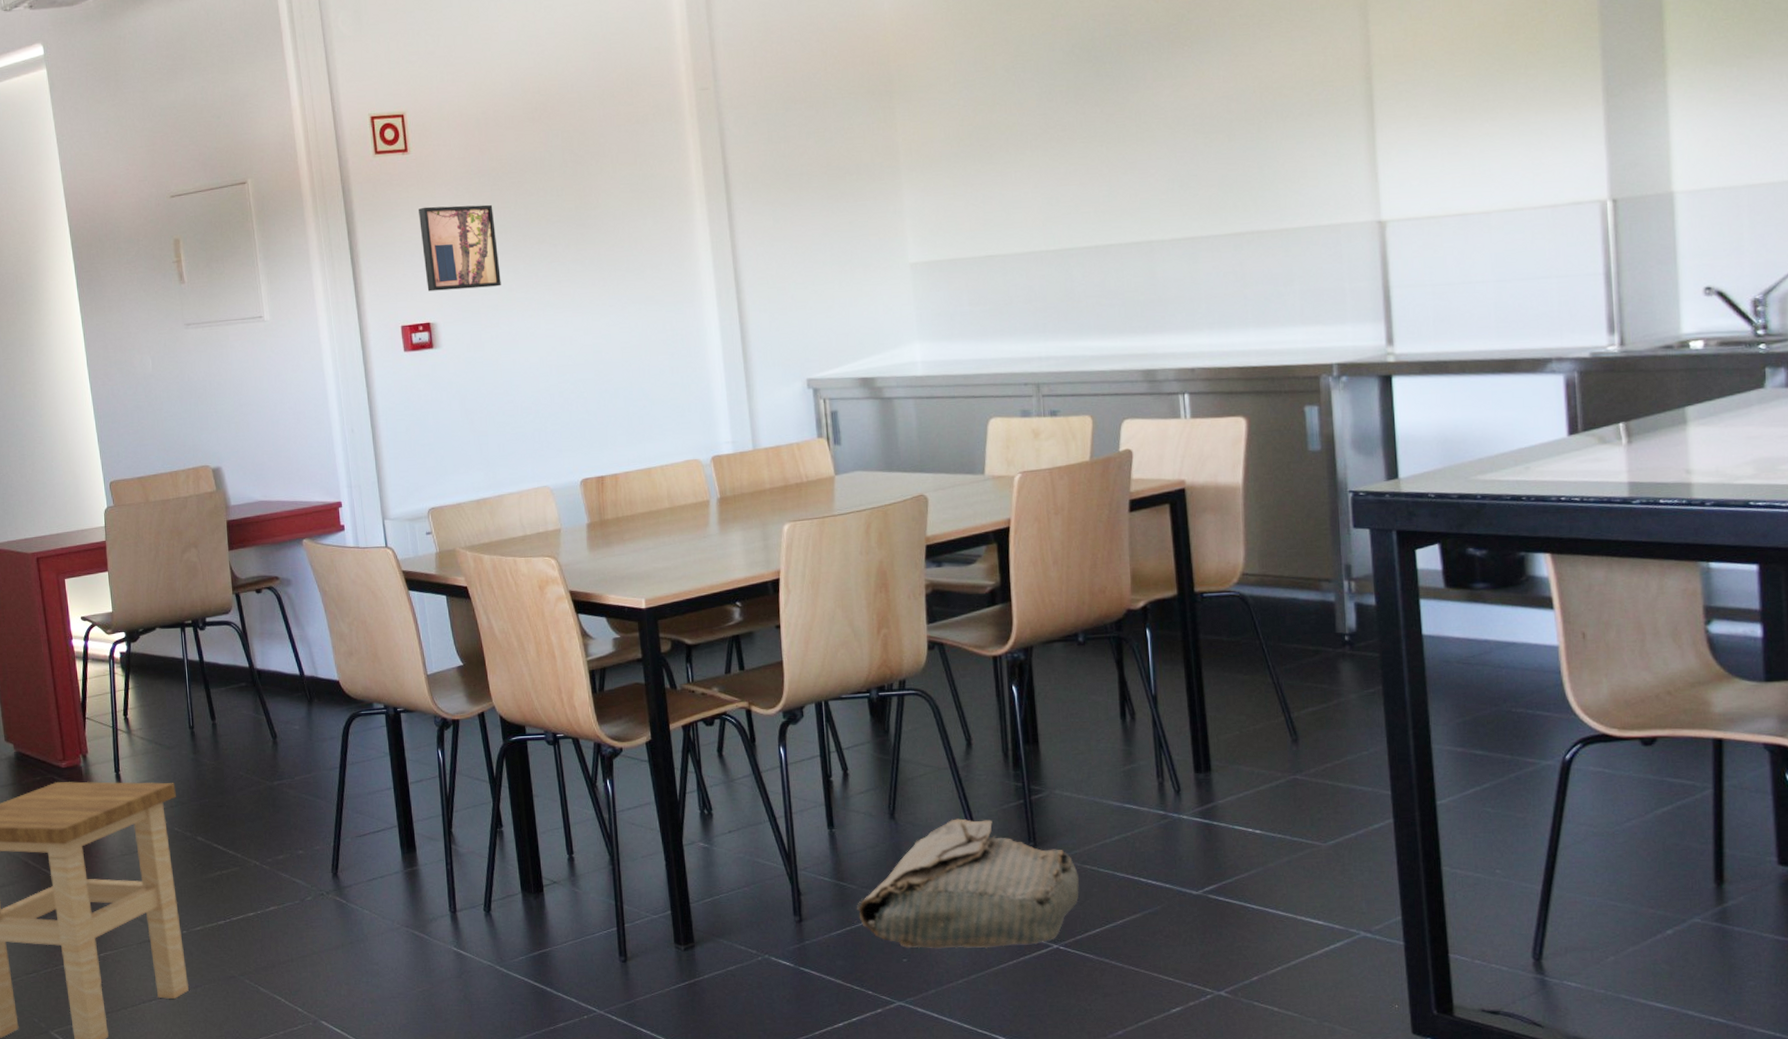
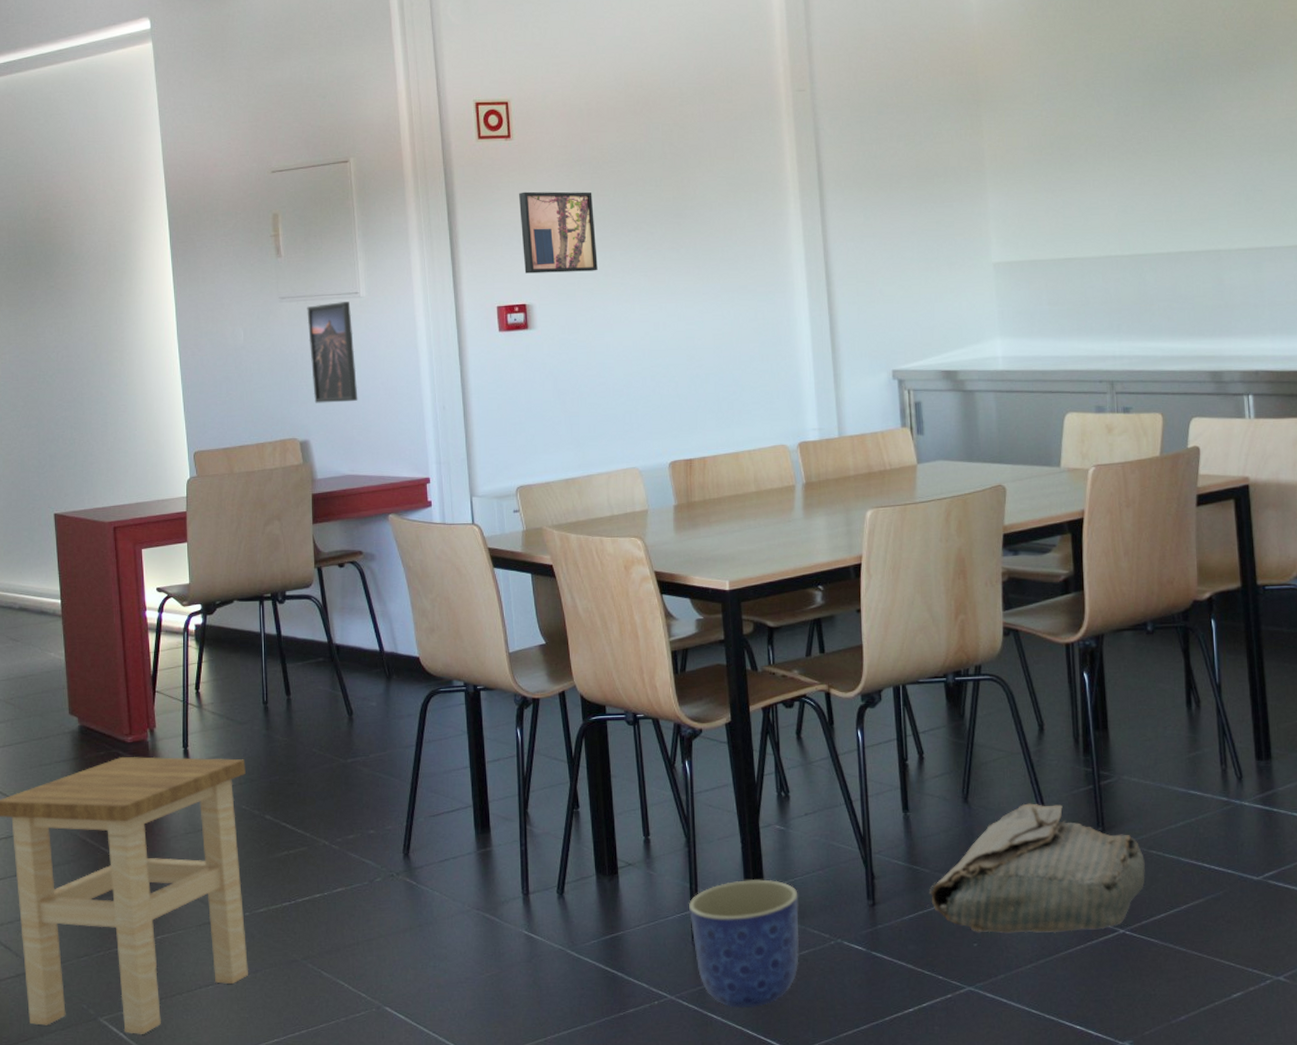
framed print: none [212,326,267,430] -> present [307,302,358,403]
planter: none [615,896,727,1023] -> present [689,879,800,1009]

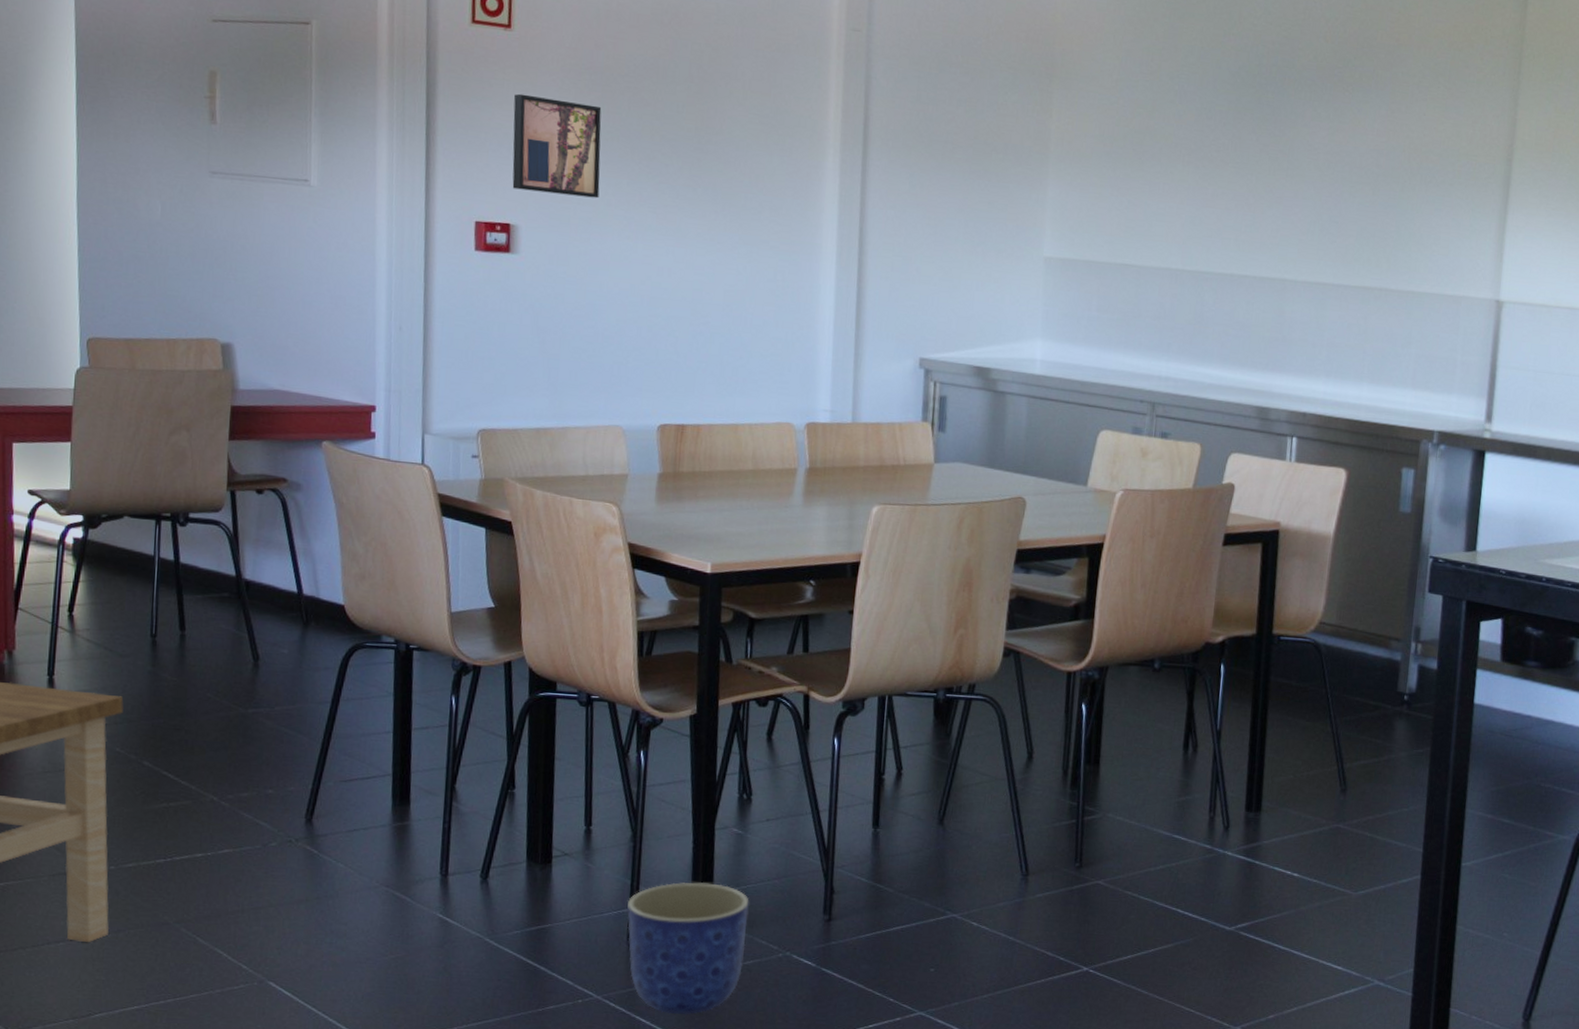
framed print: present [307,302,358,403] -> none [242,187,298,306]
bag: present [927,803,1145,934] -> none [886,831,1119,965]

